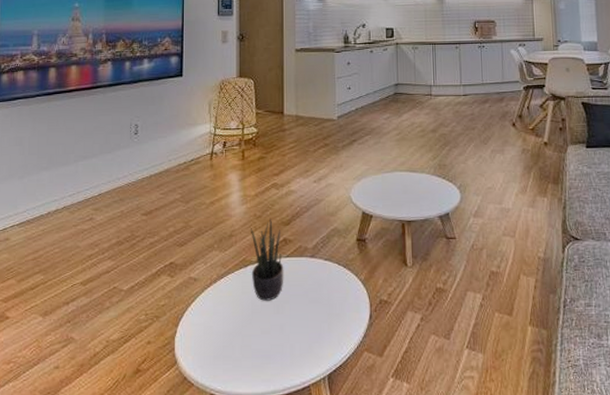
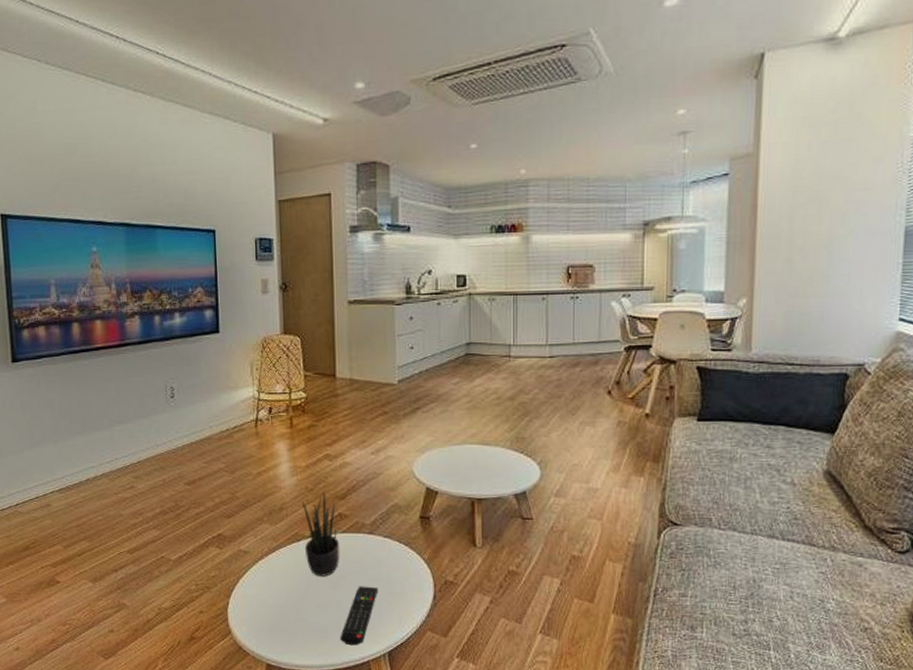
remote control: none [283,309,319,370] -> present [340,586,378,646]

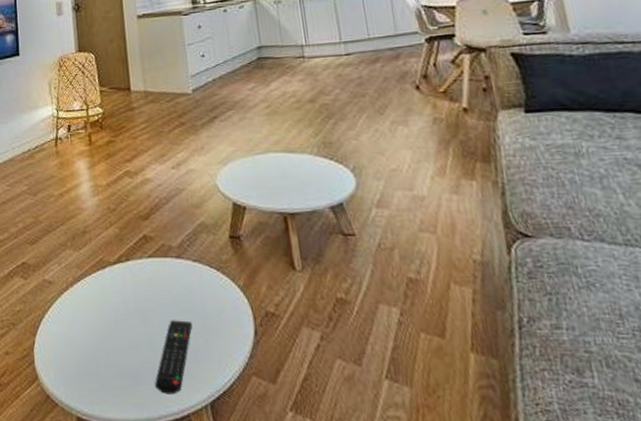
potted plant: present [302,492,340,577] -> none [105,212,148,309]

